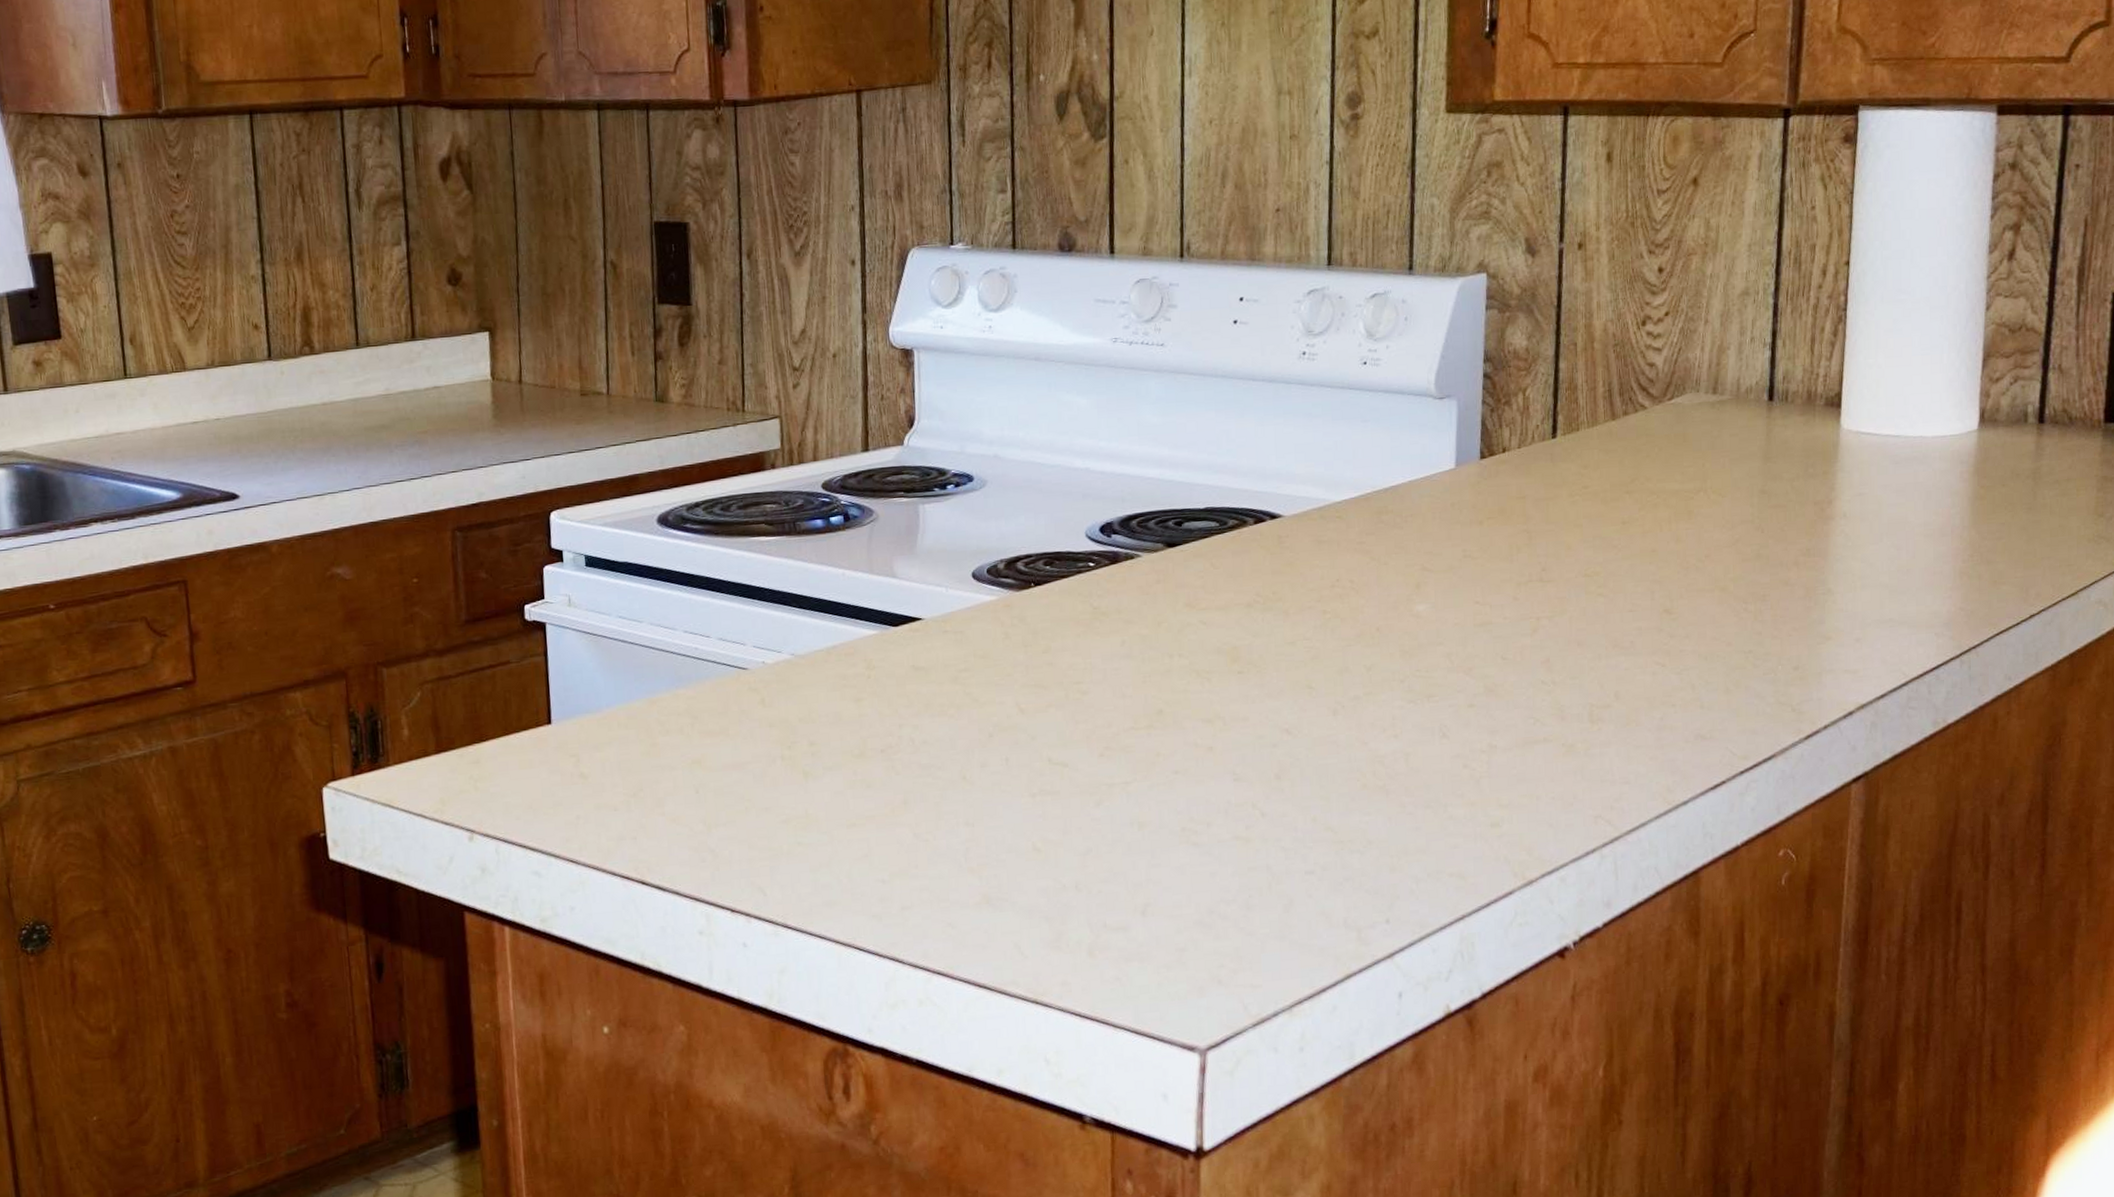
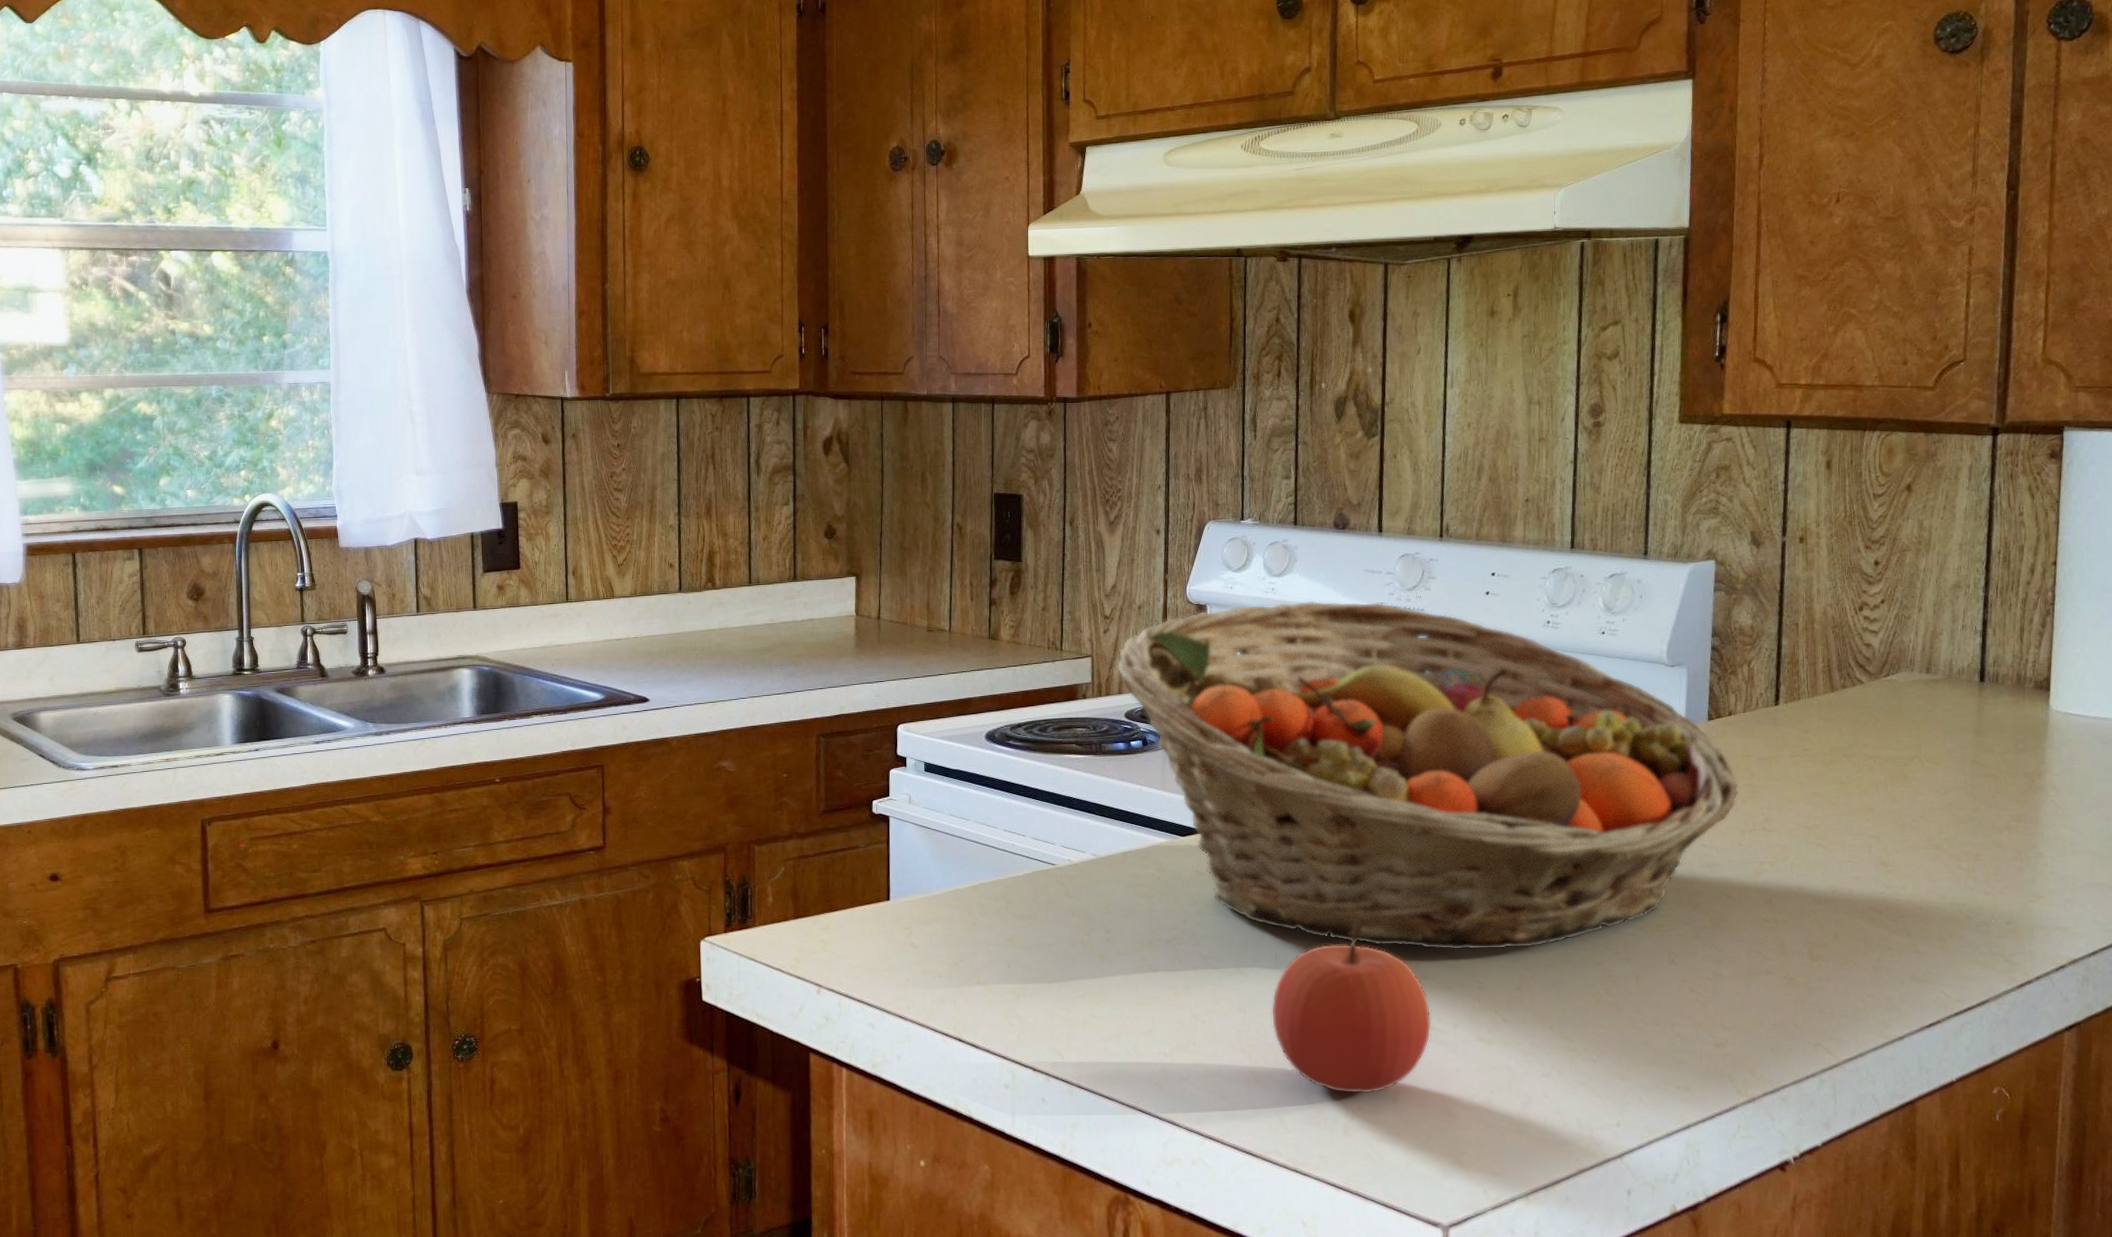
fruit basket: none [809,337,1514,740] -> present [1116,600,1739,951]
apple: none [1002,711,1183,911] -> present [1271,920,1432,1094]

